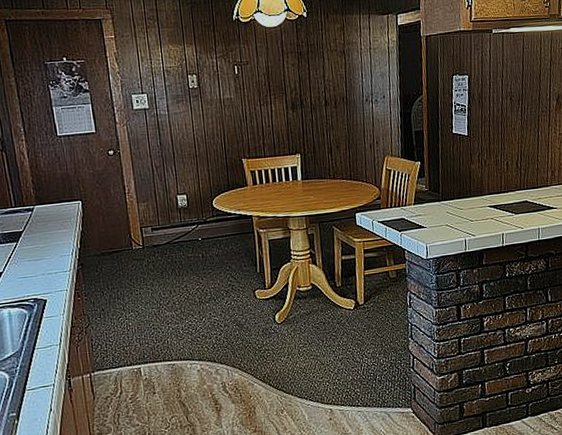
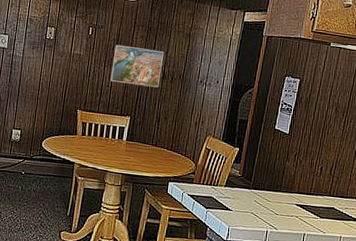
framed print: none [267,76,323,120] -> present [110,45,164,88]

